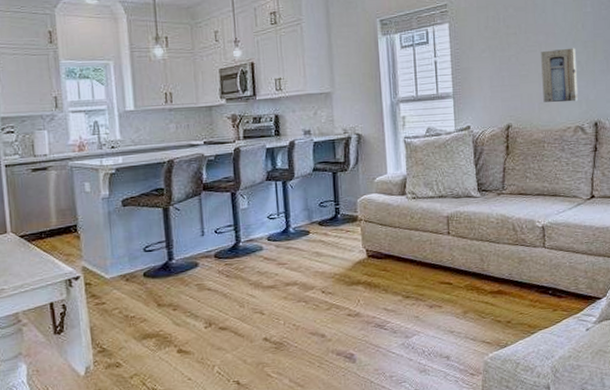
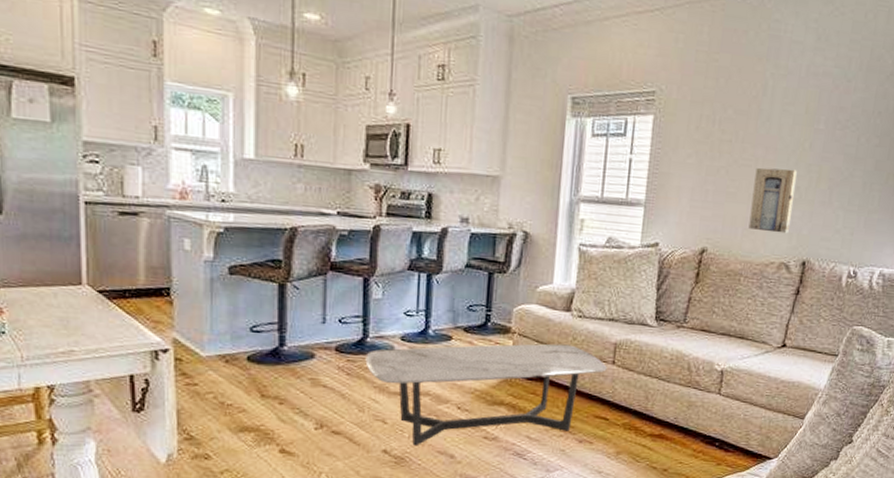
coffee table: none [240,223,444,331] -> present [365,343,607,446]

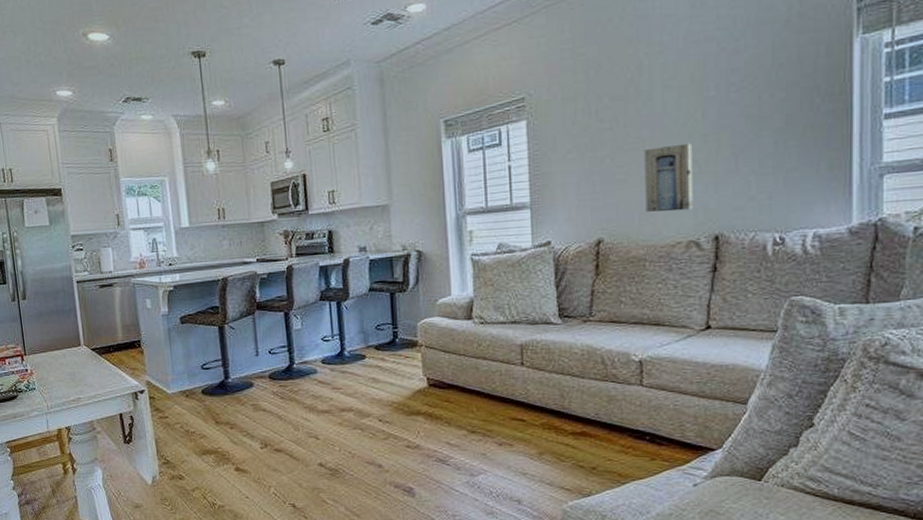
coffee table: present [365,343,607,446] -> none [294,351,517,459]

